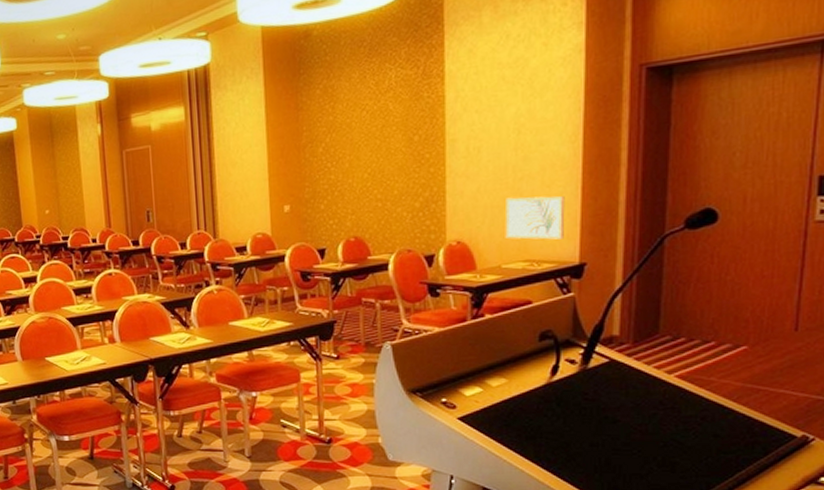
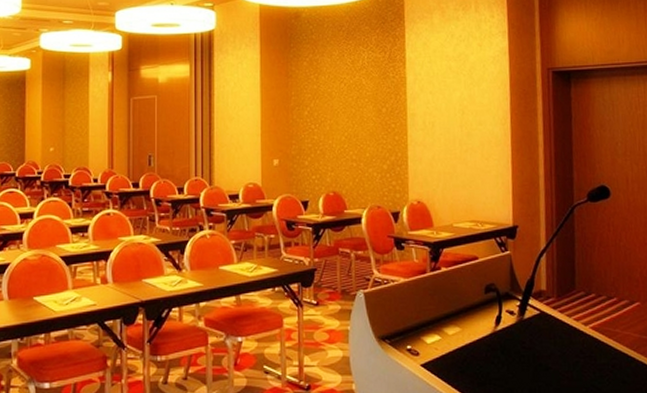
wall art: present [505,196,565,240] -> none [455,166,501,204]

